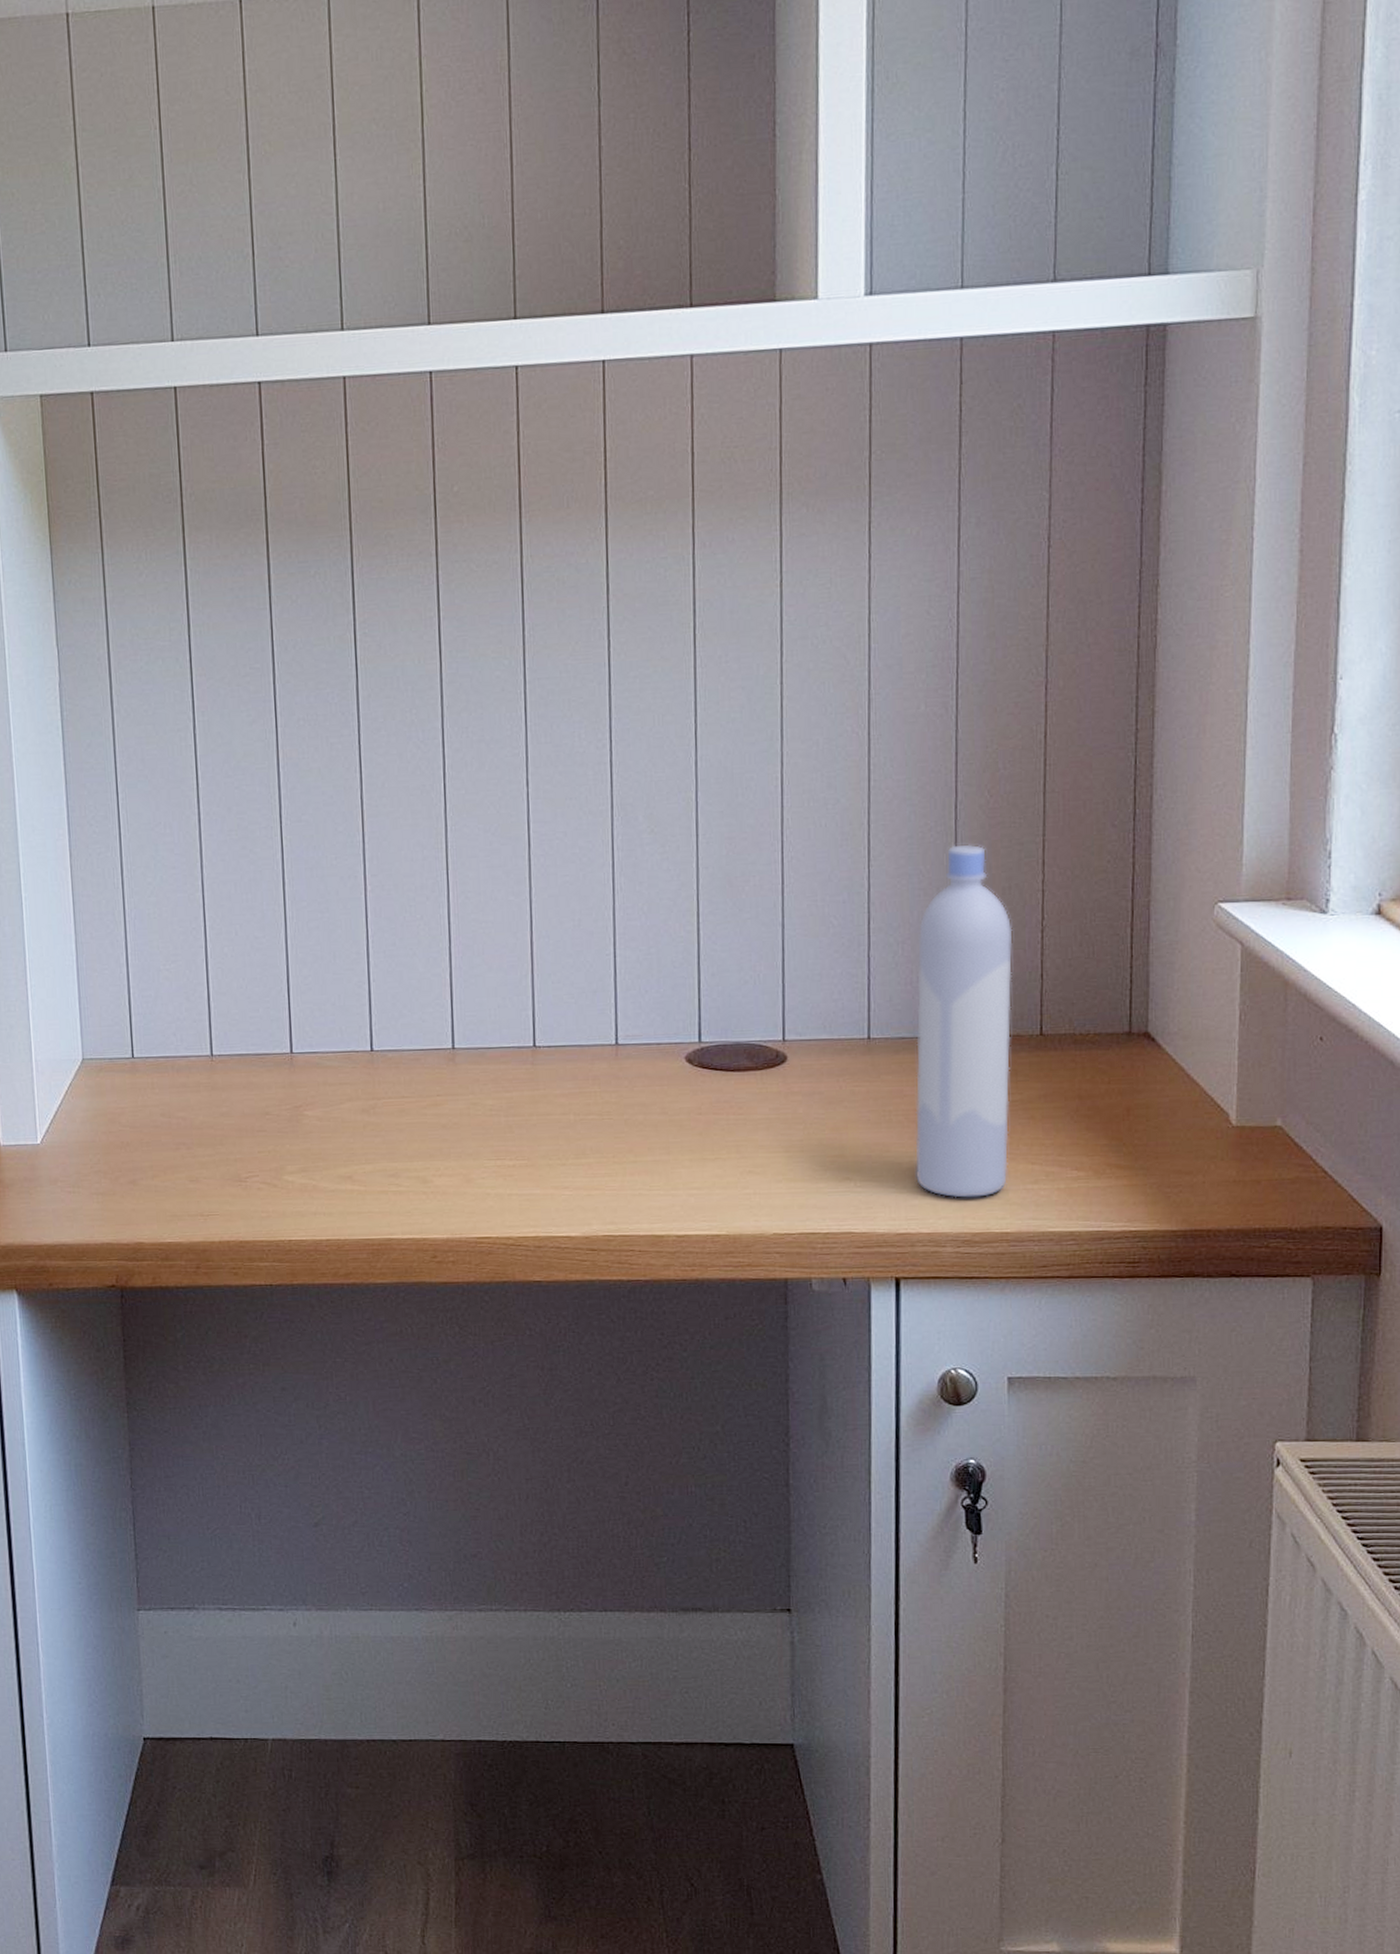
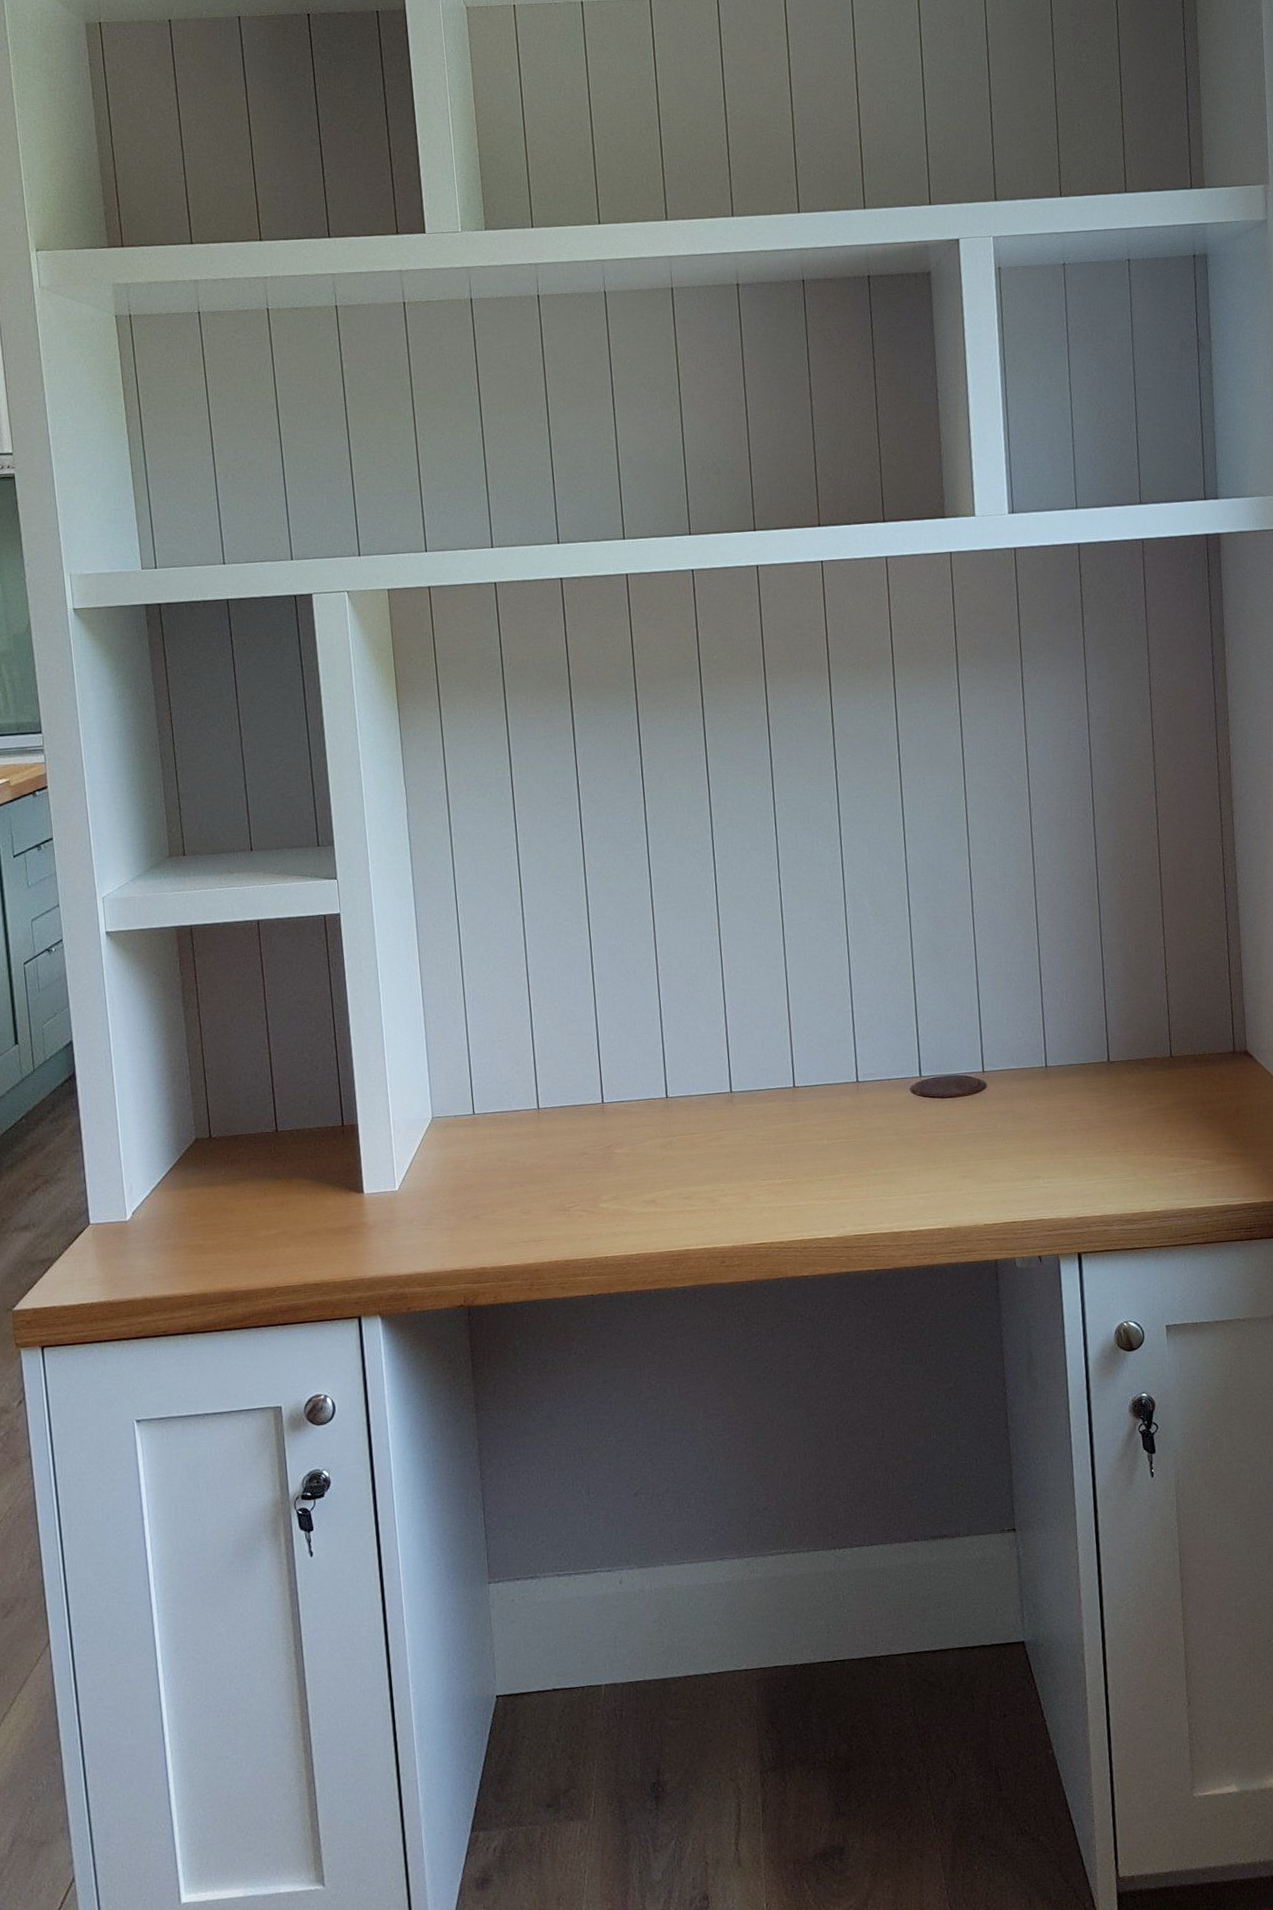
bottle: present [915,844,1013,1198] -> none [1077,915,1155,1187]

